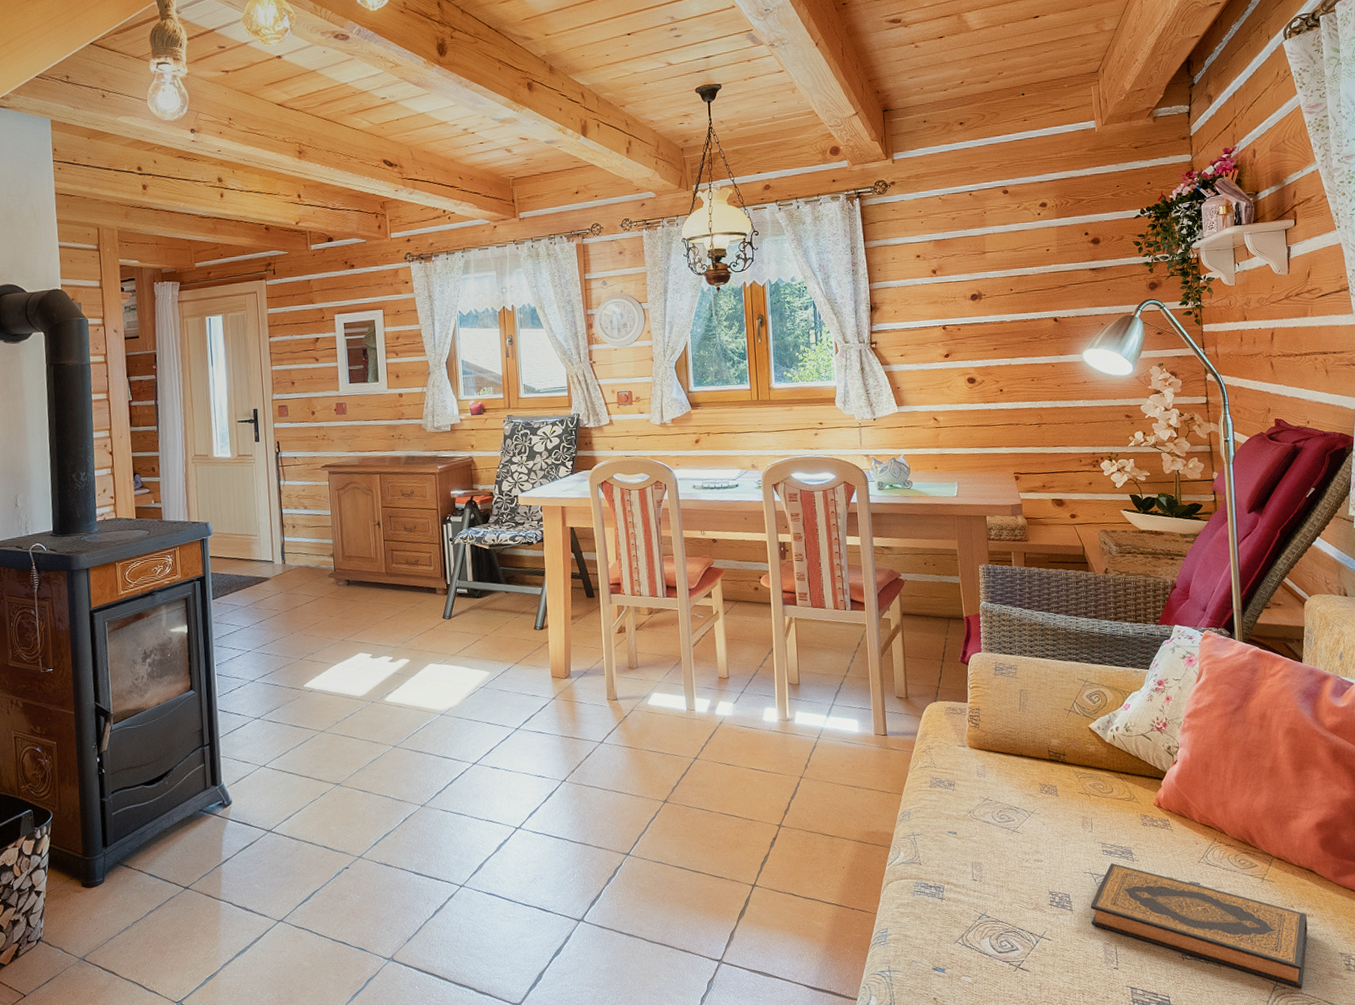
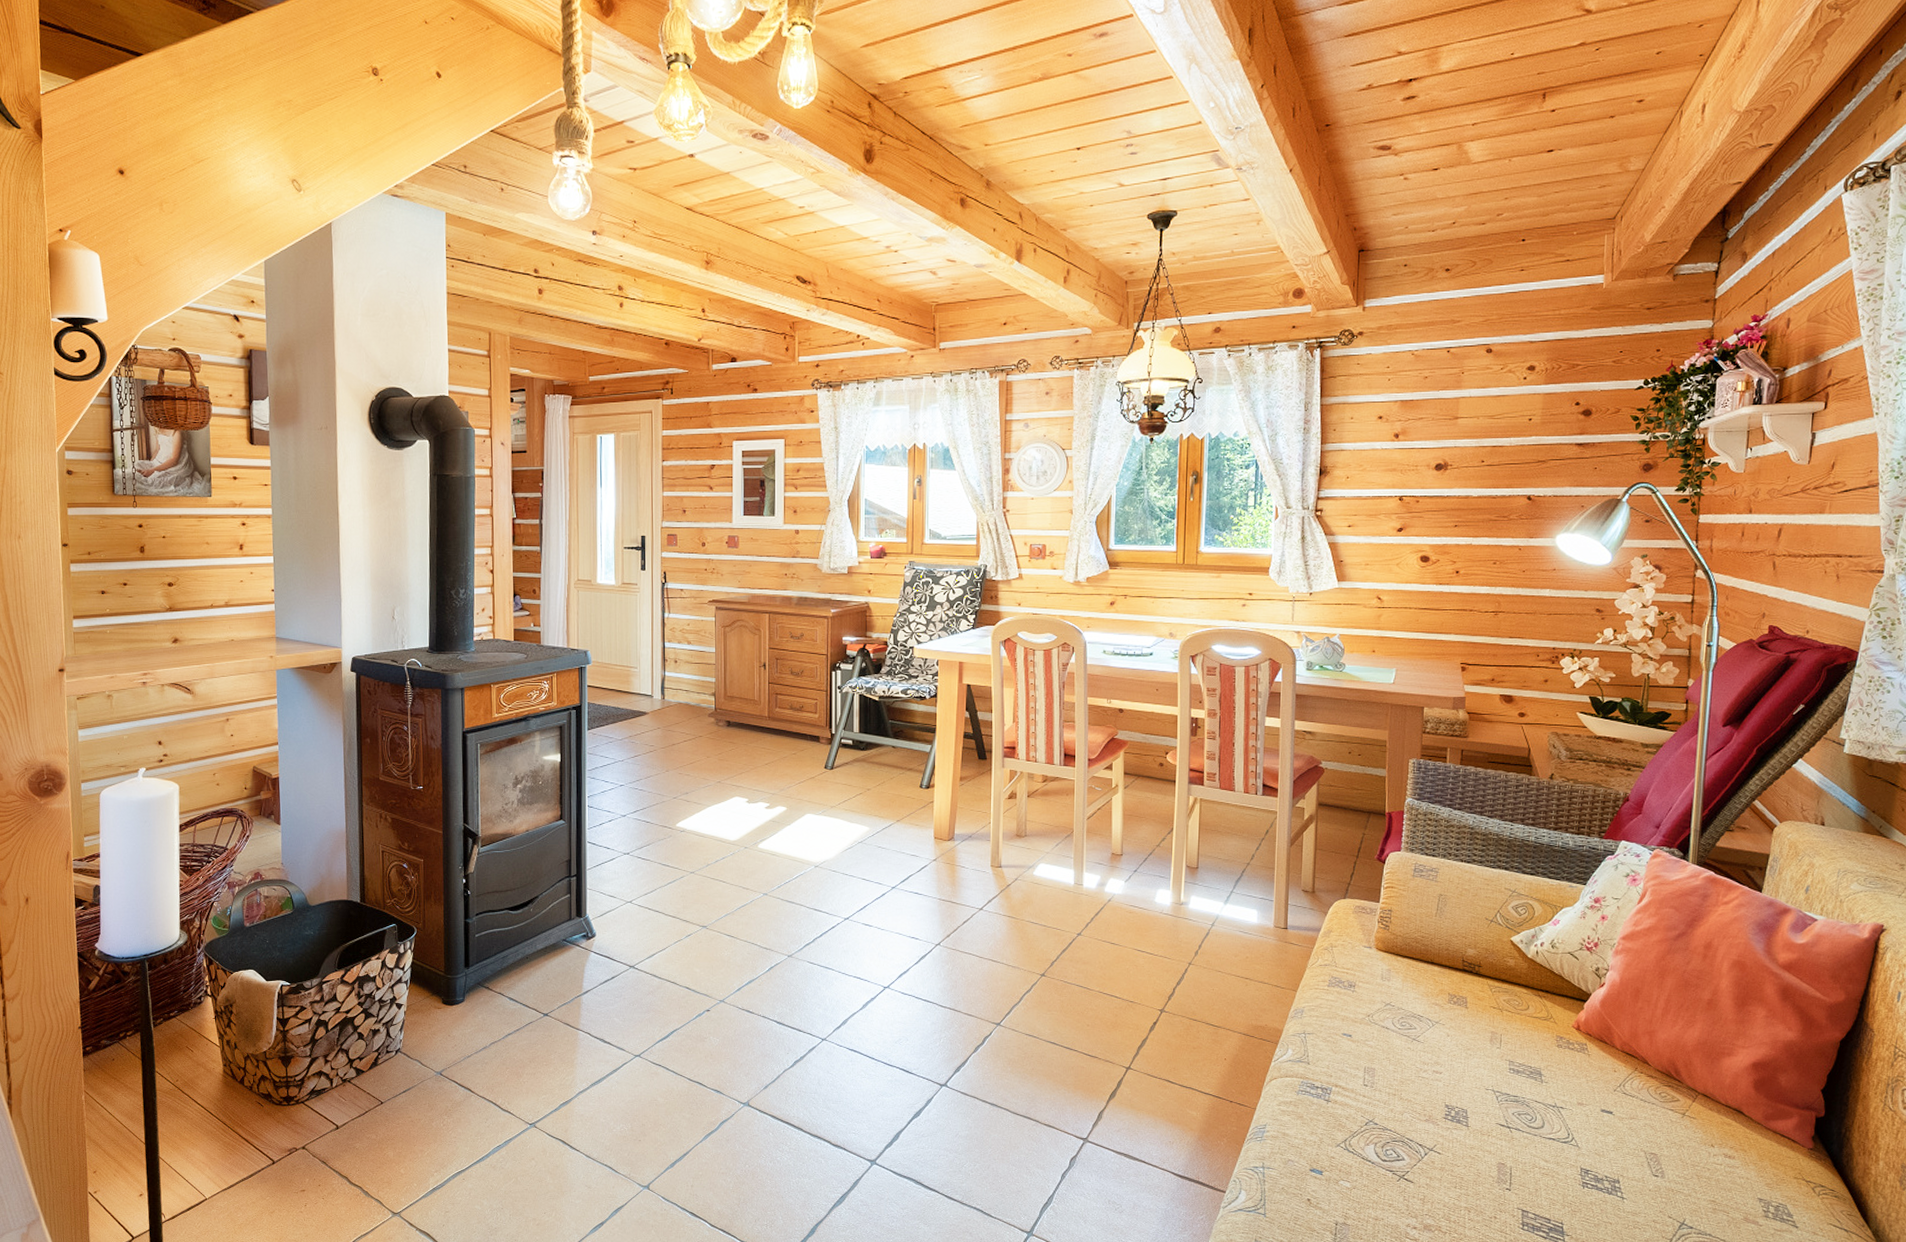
hardback book: present [1090,862,1308,988] -> none [1487,1082,1728,1229]

